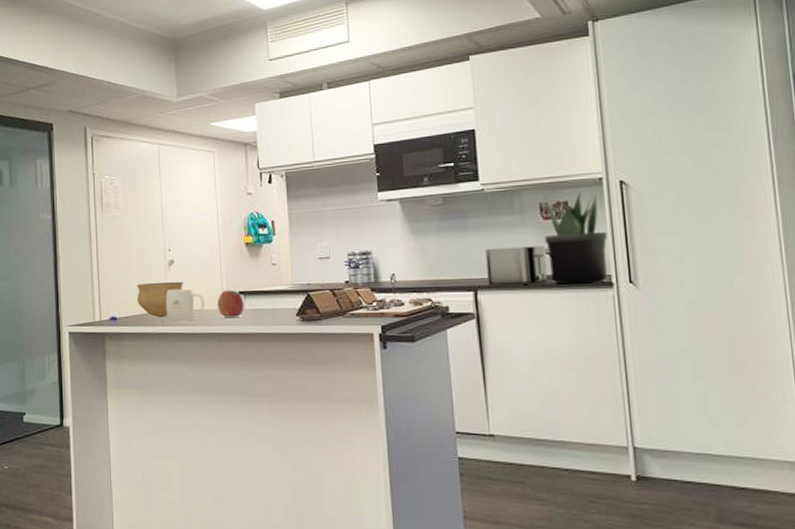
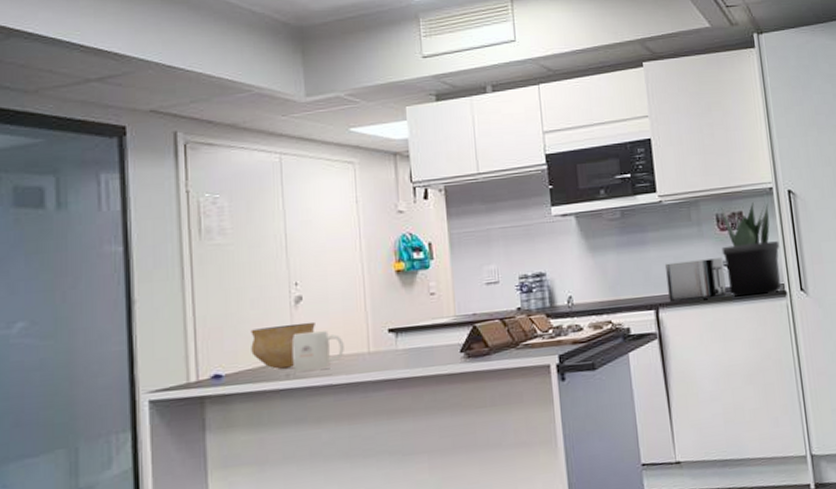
fruit: present [217,290,244,318] -> none [360,328,396,363]

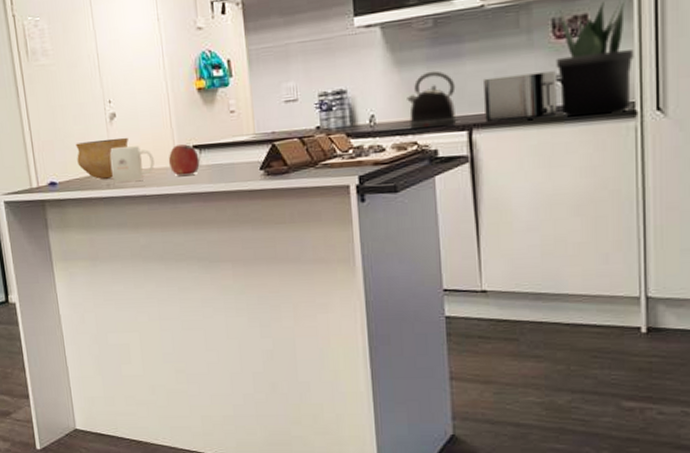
fruit: none [360,328,396,363] -> present [168,144,200,177]
kettle: none [601,256,647,309] -> present [407,70,459,129]

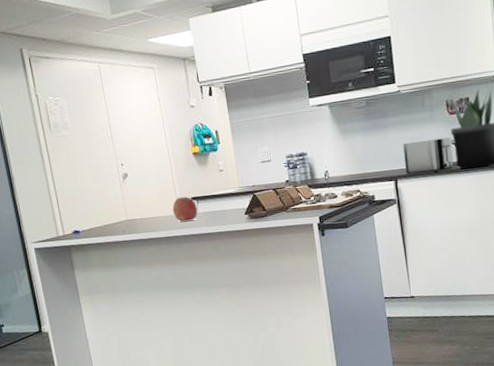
bowl: present [75,137,128,180] -> none [94,192,139,228]
mug: present [109,146,155,184] -> none [124,199,161,230]
kettle: present [407,70,459,129] -> none [350,138,388,181]

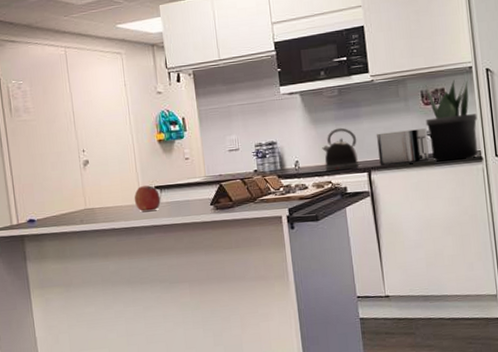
kettle: none [350,138,388,181] -> present [322,127,361,172]

